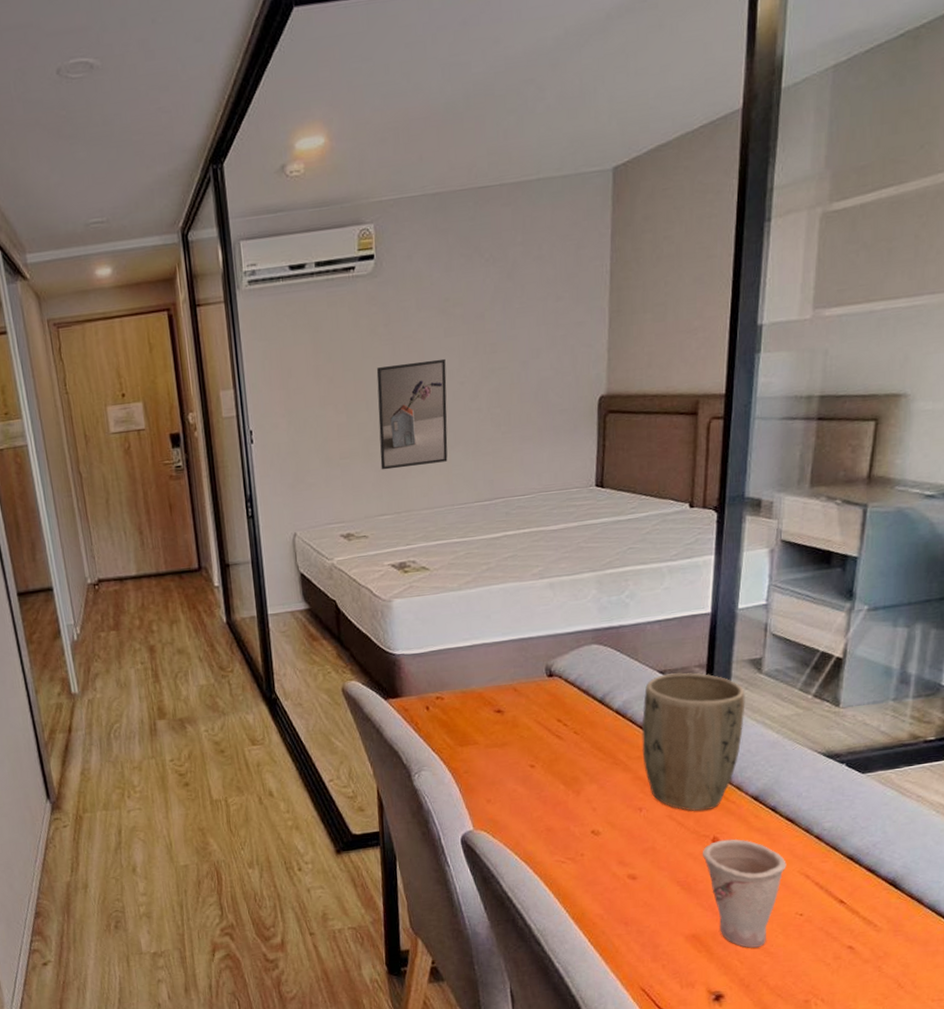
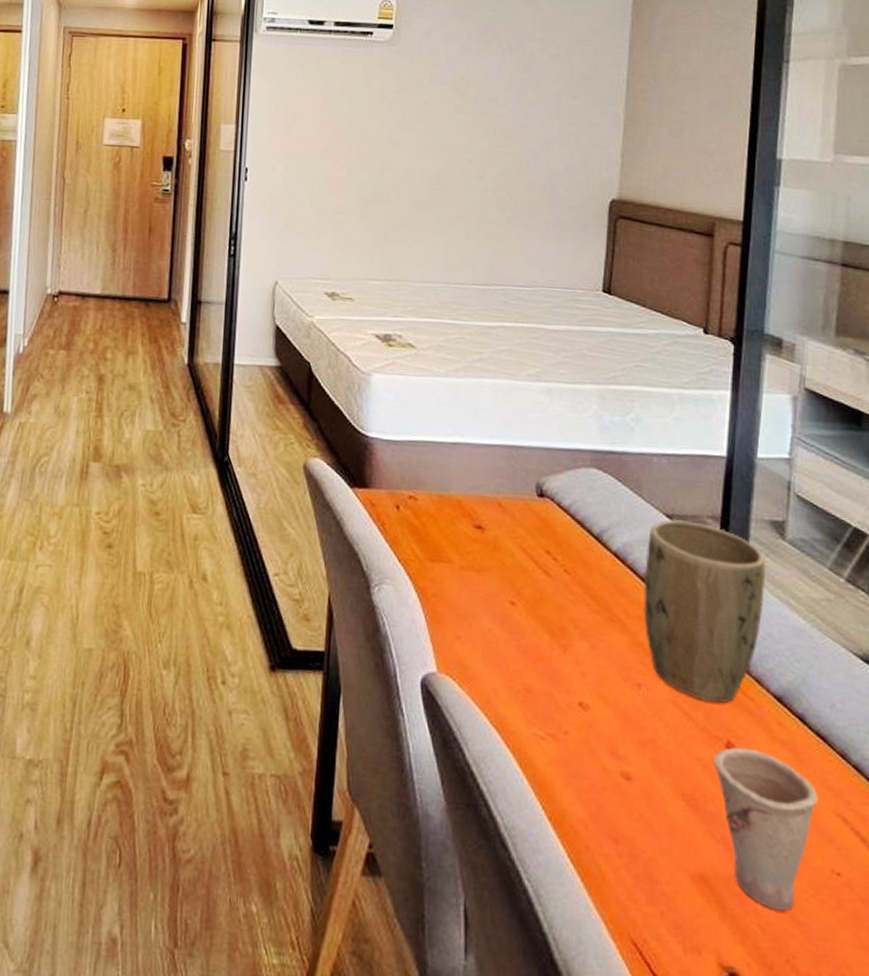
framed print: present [376,358,448,470] -> none [376,130,454,237]

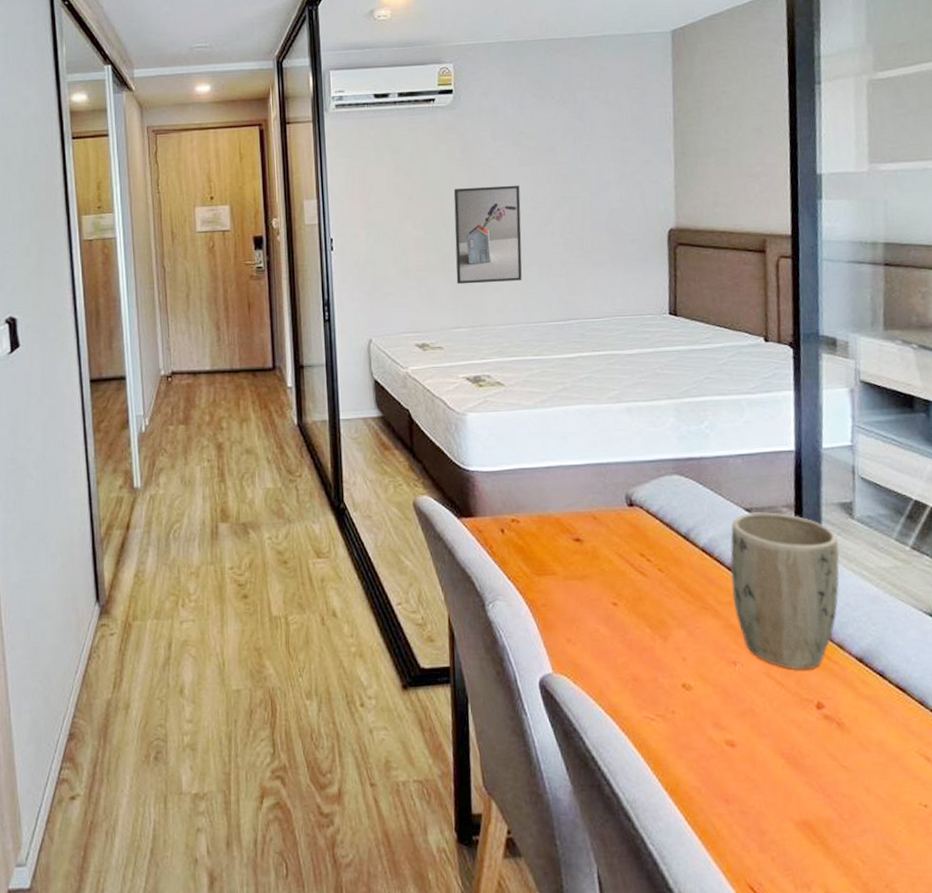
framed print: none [376,130,454,237] -> present [453,185,522,285]
cup: present [713,747,818,913] -> none [806,706,903,845]

